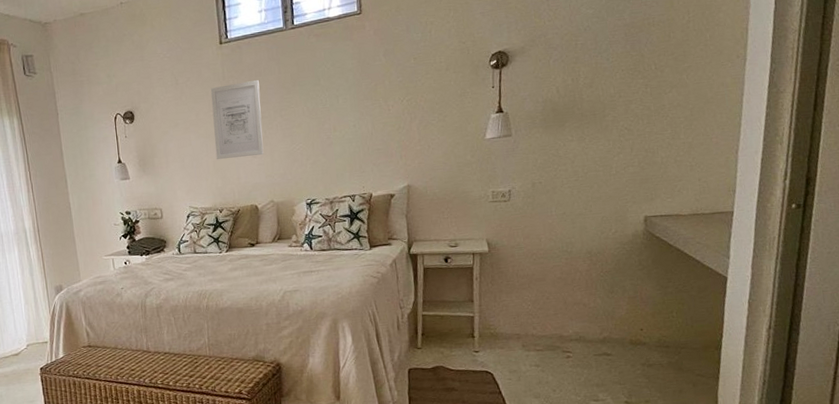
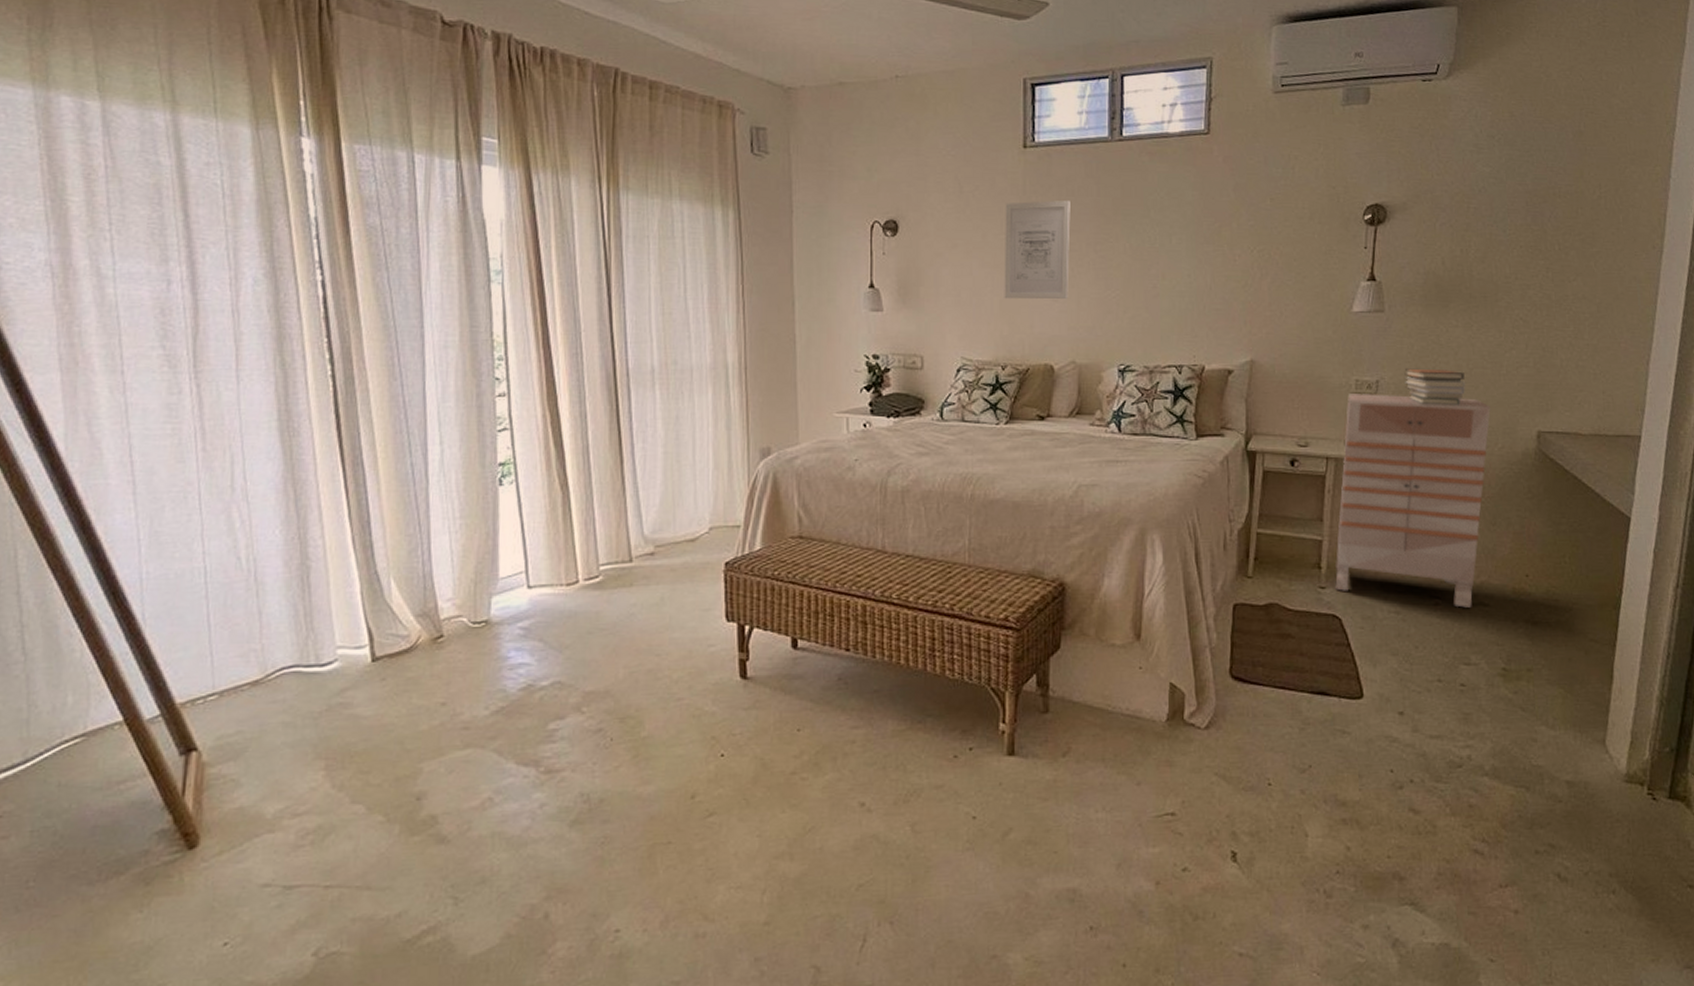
dresser: none [485,196,604,358] -> present [1335,394,1491,608]
book stack: none [531,175,583,205] -> present [1404,368,1466,405]

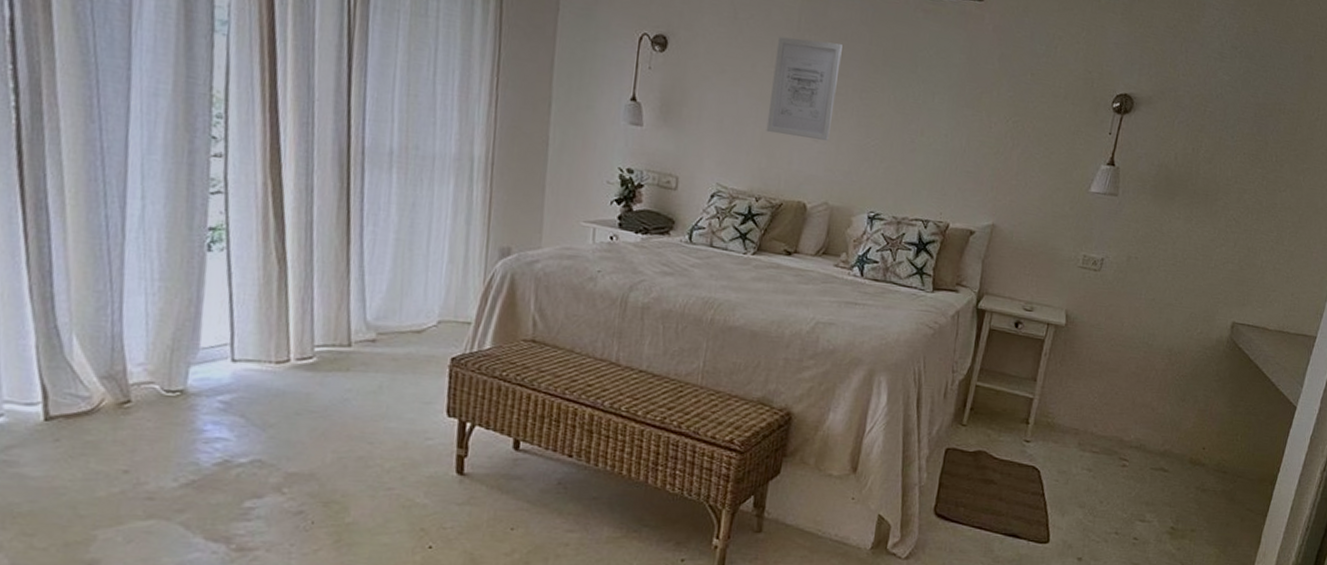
dresser: present [1335,394,1491,608] -> none [1039,267,1196,472]
book stack: present [1404,368,1466,405] -> none [1126,250,1179,290]

